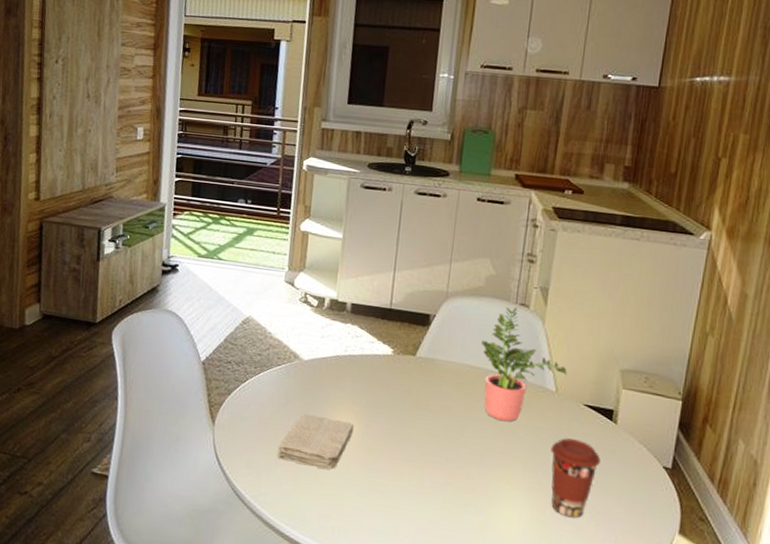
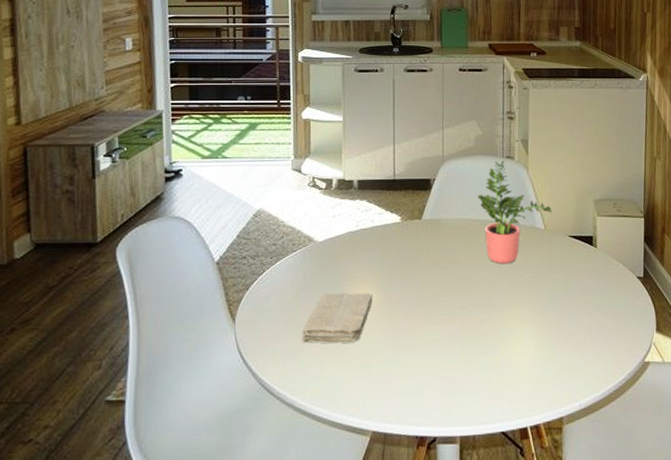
coffee cup: present [551,438,602,518] -> none [547,268,589,338]

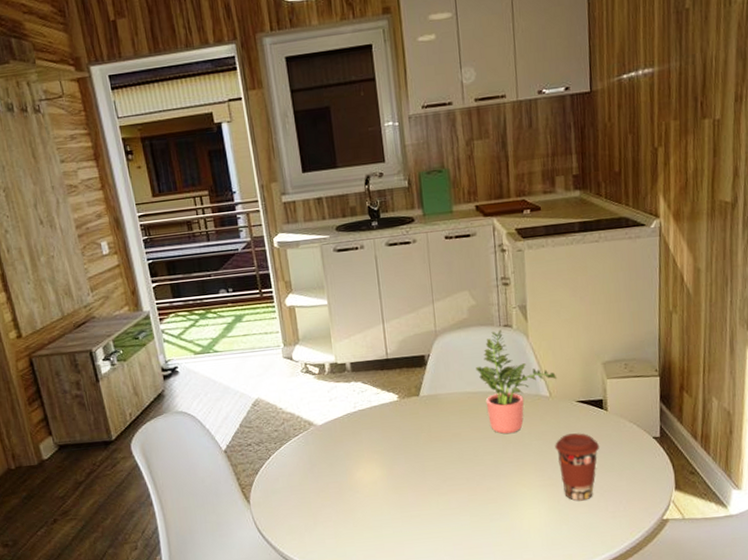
washcloth: present [301,293,372,344] -> none [313,470,379,519]
coffee cup: none [547,268,589,338] -> present [555,433,600,501]

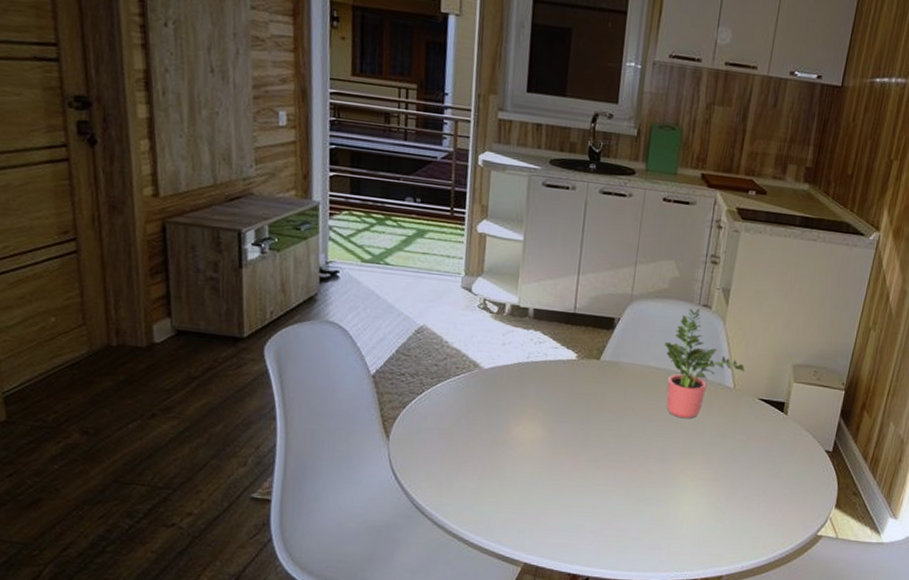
coffee cup: present [555,433,600,501] -> none [726,430,772,502]

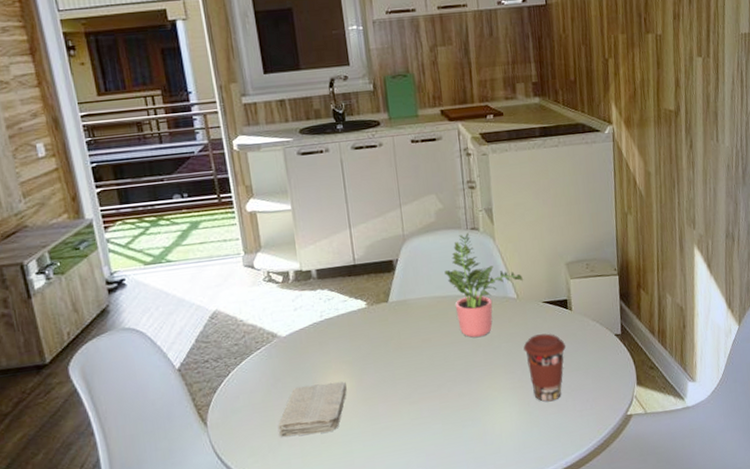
washcloth: none [458,423,538,476] -> present [277,381,347,437]
coffee cup: none [726,430,772,502] -> present [523,333,566,402]

